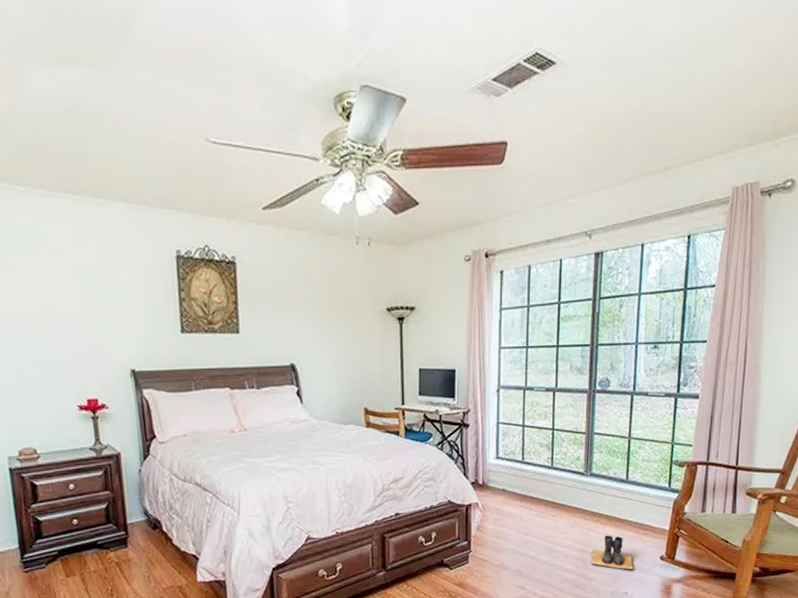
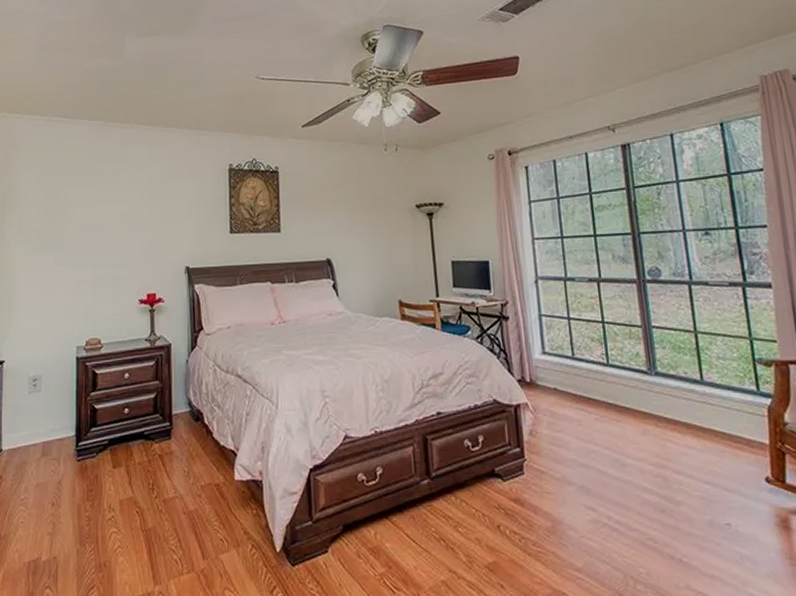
boots: present [591,535,633,571] -> none [673,447,732,495]

